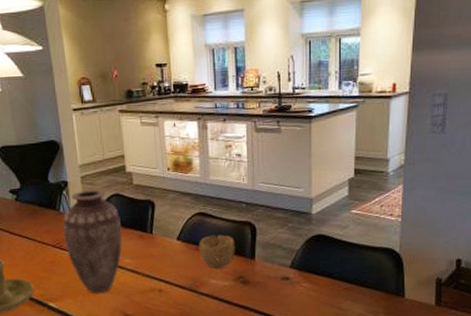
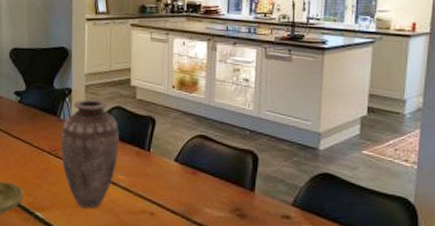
bowl: present [199,235,235,269] -> none [196,160,235,197]

